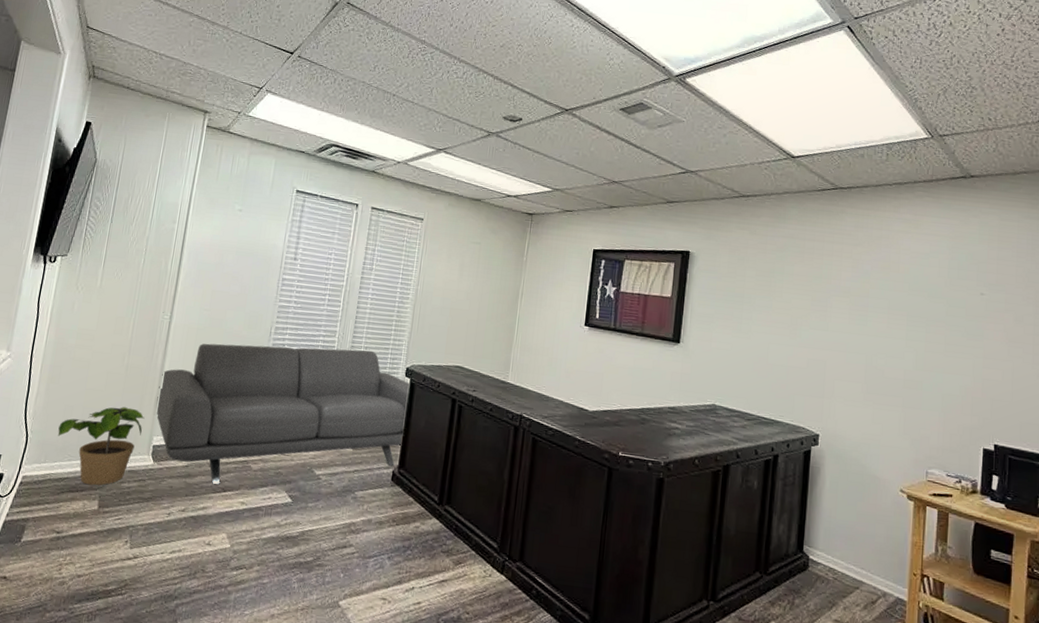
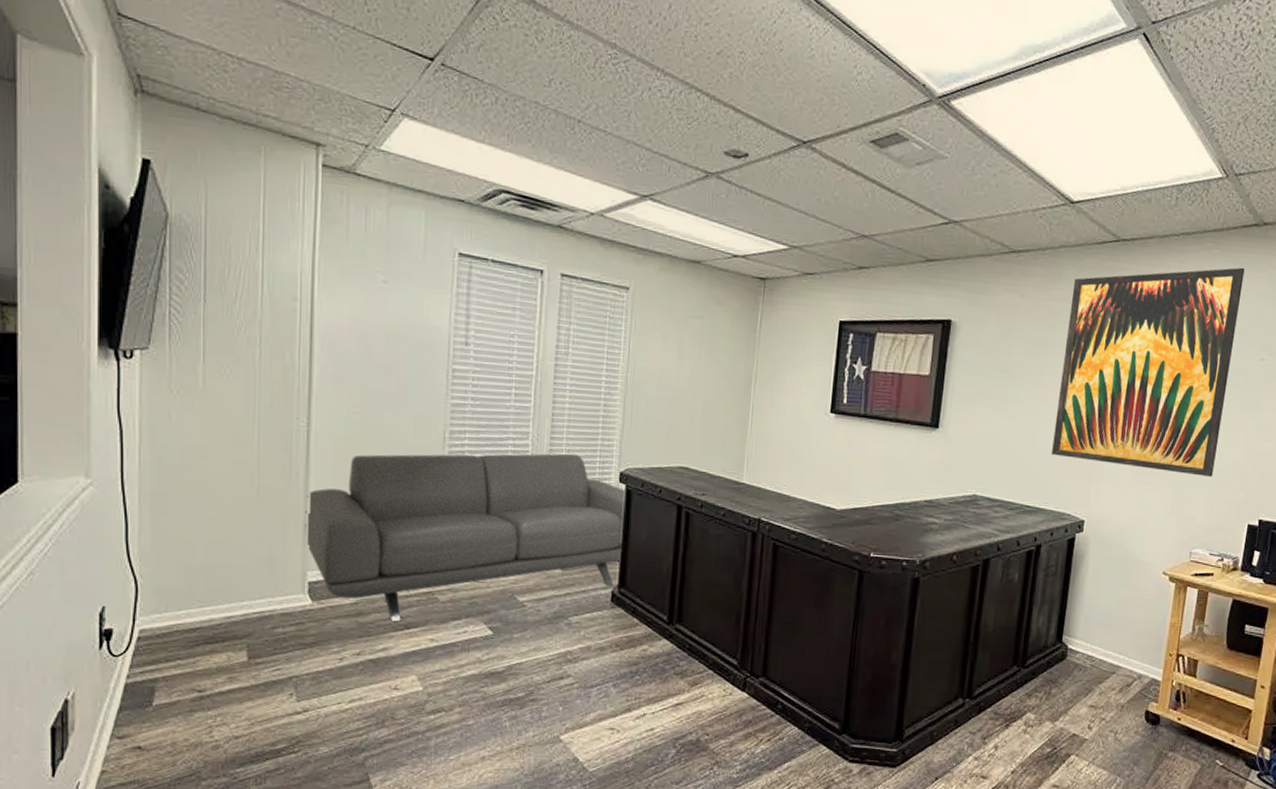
potted plant: present [57,407,145,486] -> none [178,538,292,634]
wall art: none [784,212,957,400] -> present [1052,267,1245,477]

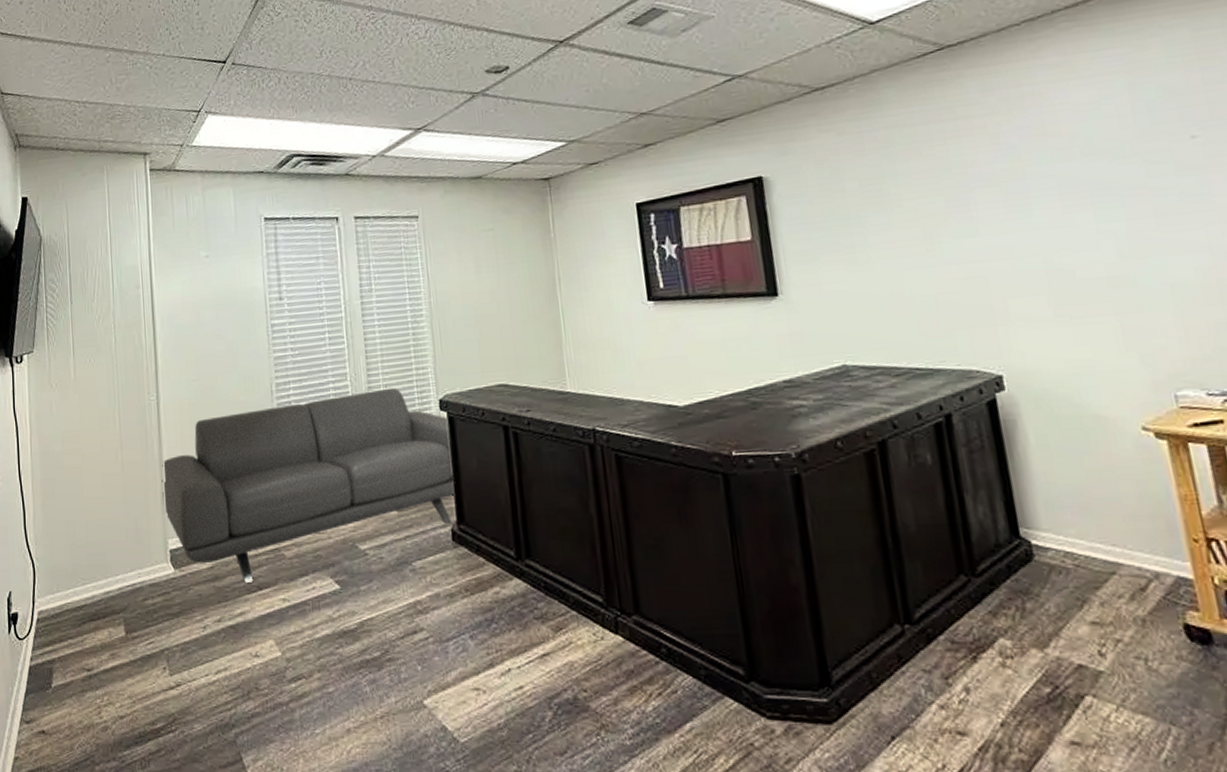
wall art: present [1052,267,1245,477] -> none [900,38,1173,303]

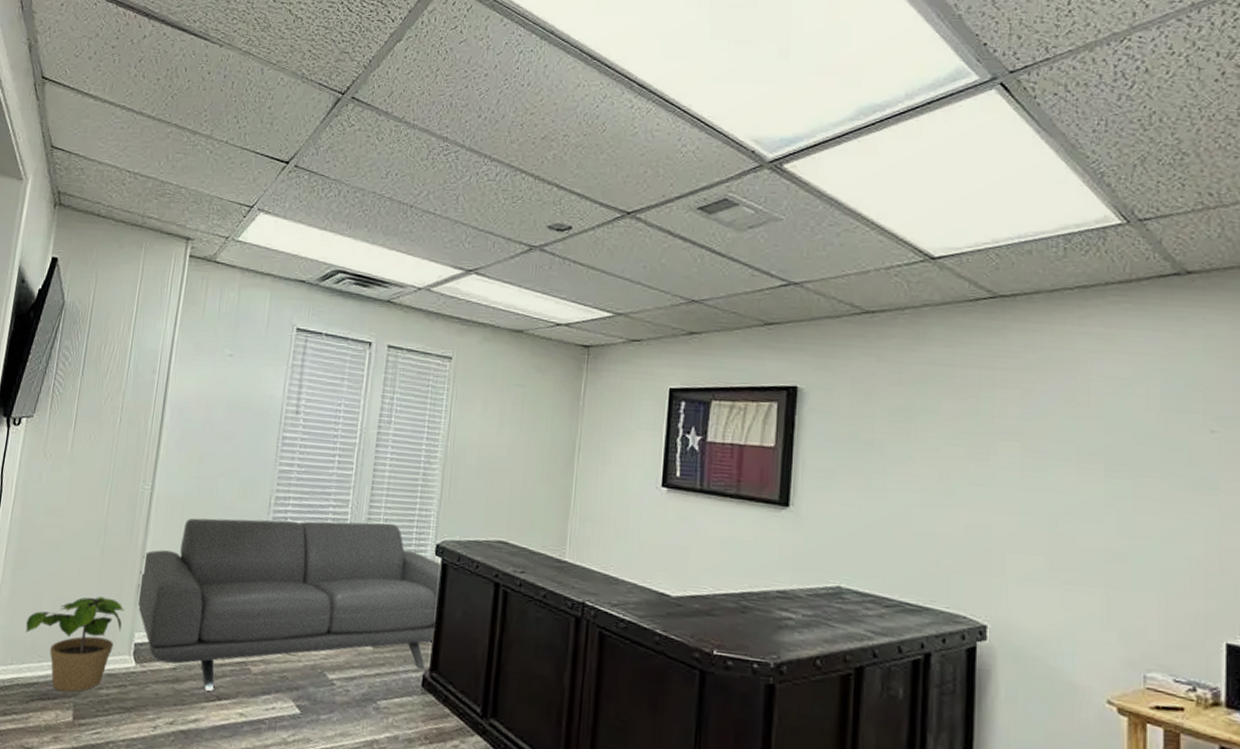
potted plant: none [64,511,154,609] -> present [25,596,125,692]

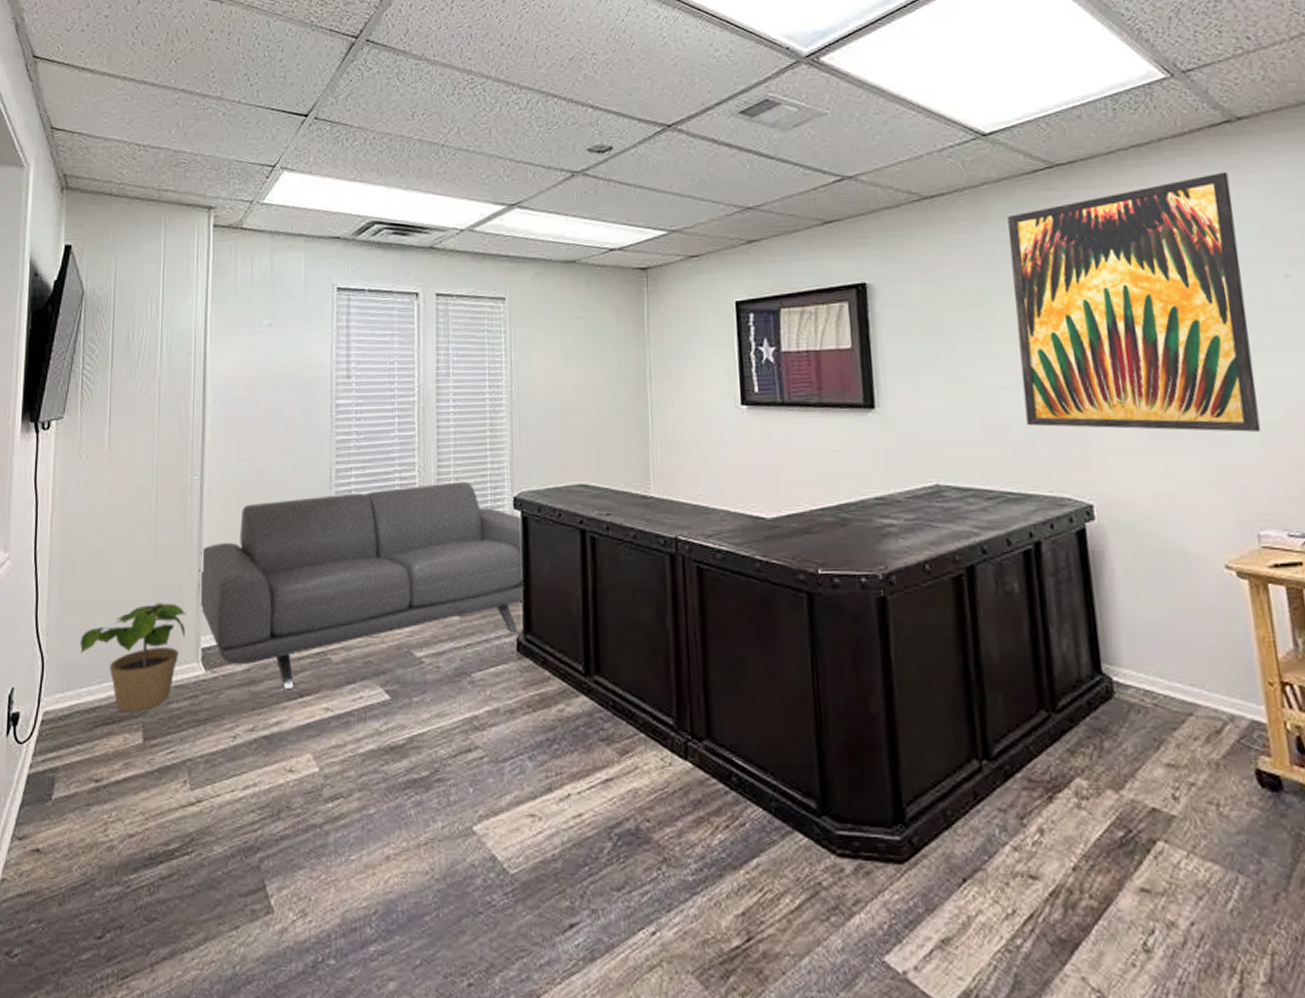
wall art: none [934,322,1169,578] -> present [1008,171,1261,432]

